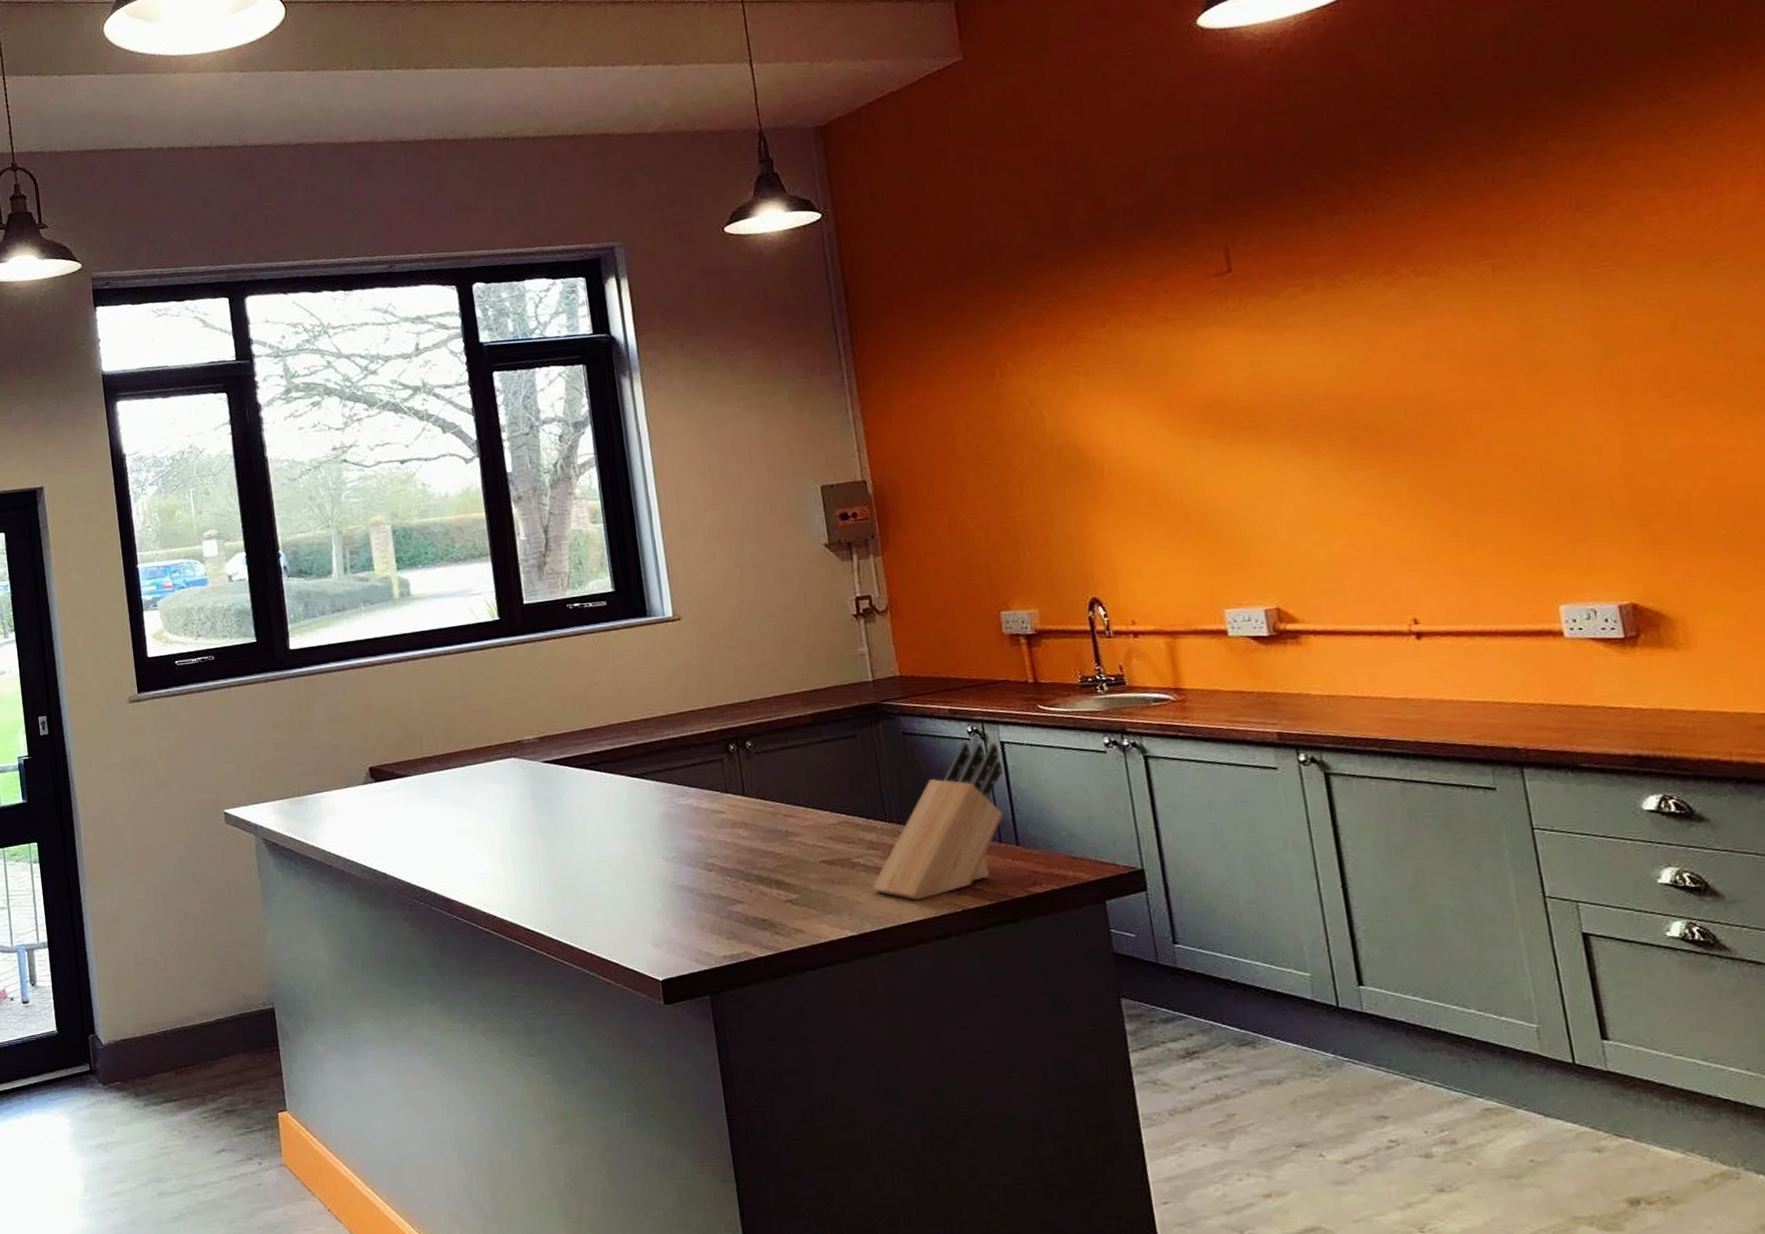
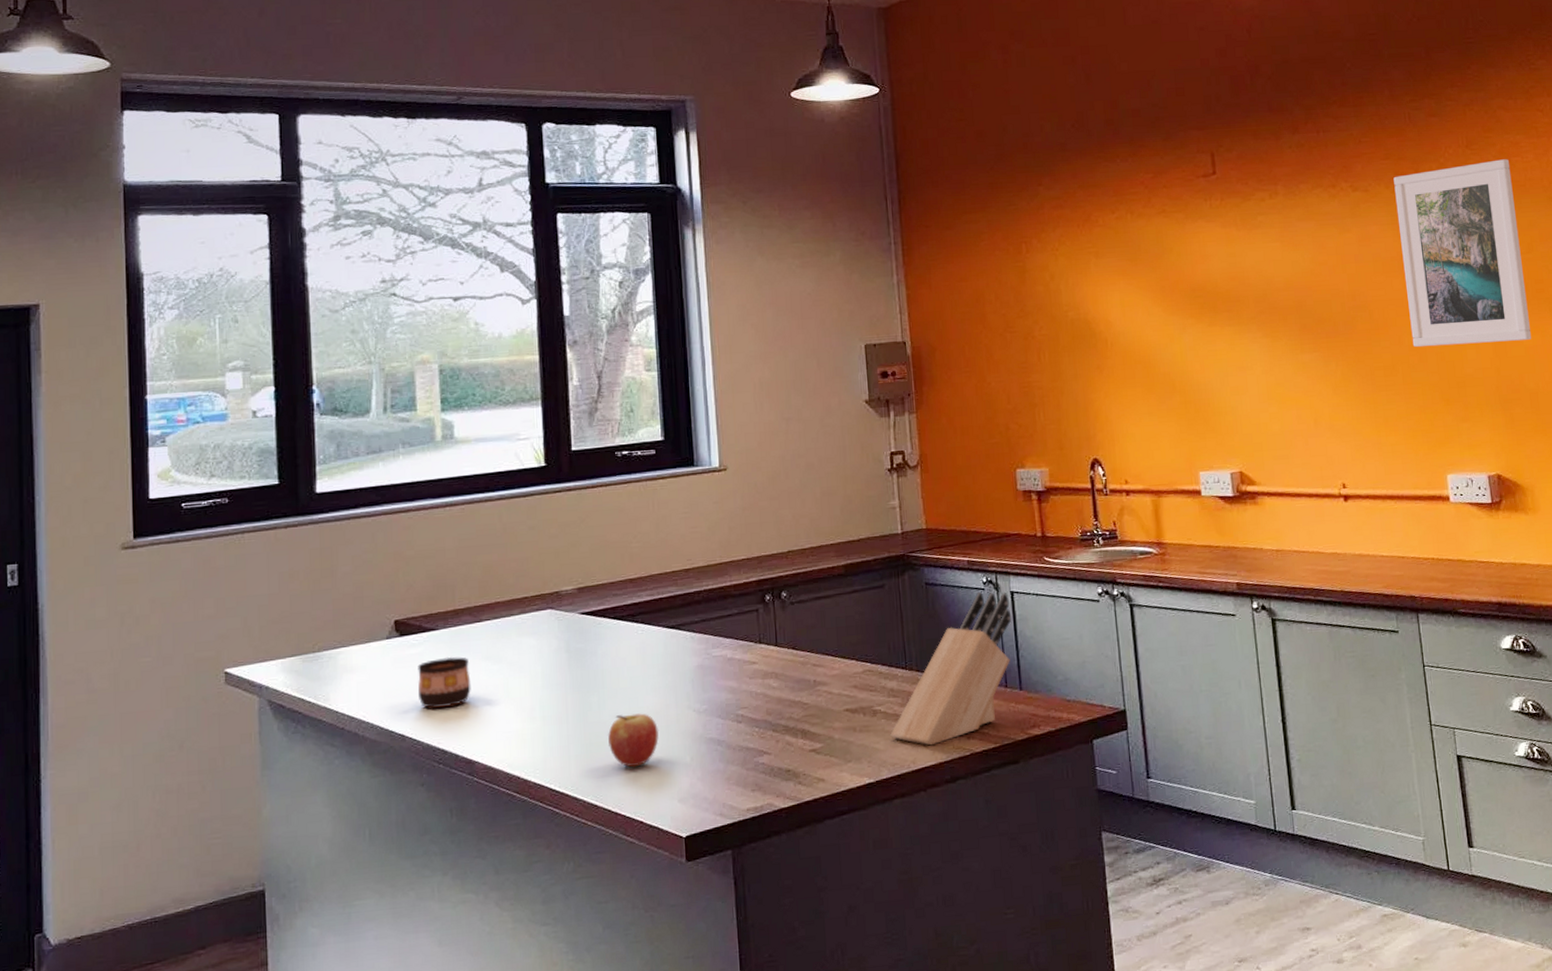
cup: none [393,801,445,850] -> present [418,656,471,709]
fruit: none [578,859,629,911] -> present [608,713,659,768]
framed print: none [1472,219,1678,456] -> present [1393,159,1531,347]

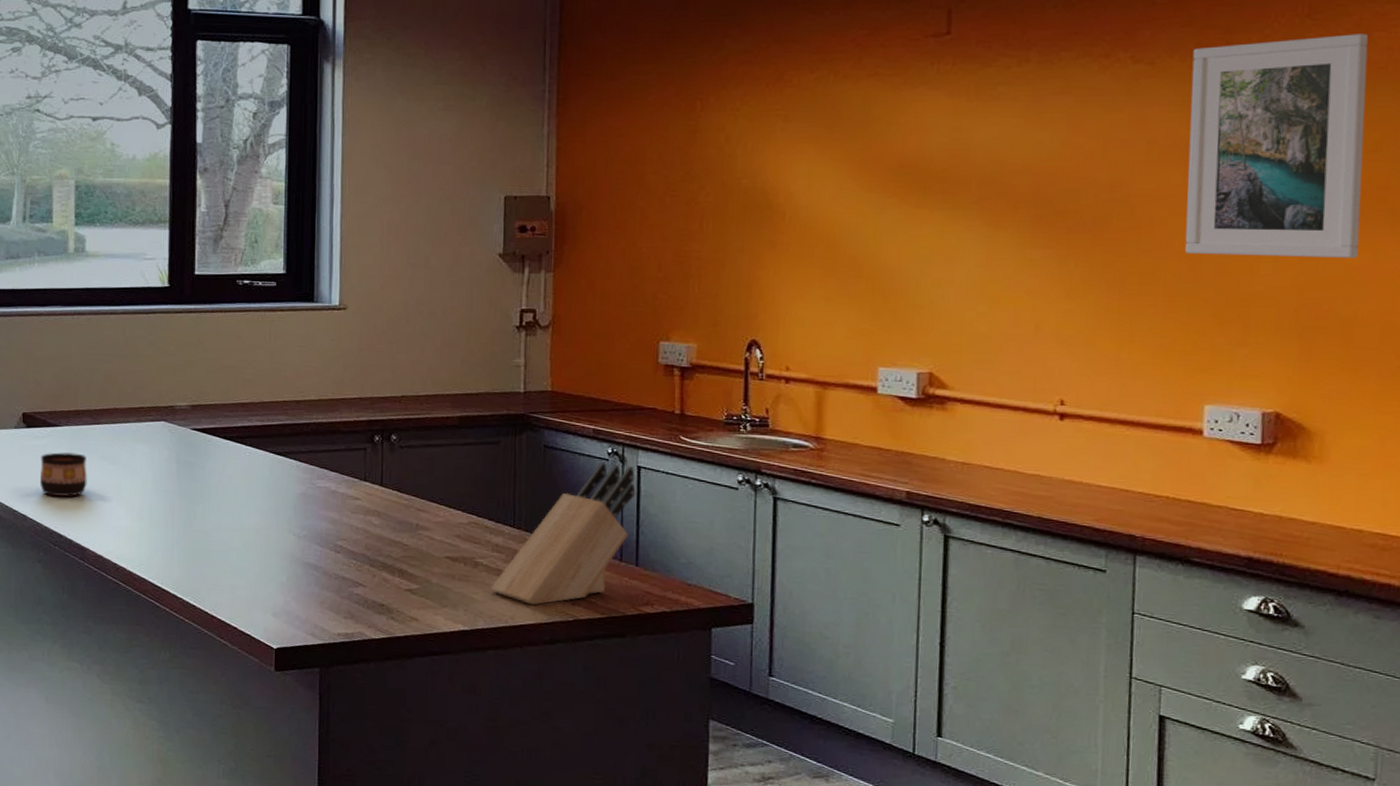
fruit: present [608,713,659,768] -> none [210,528,258,578]

